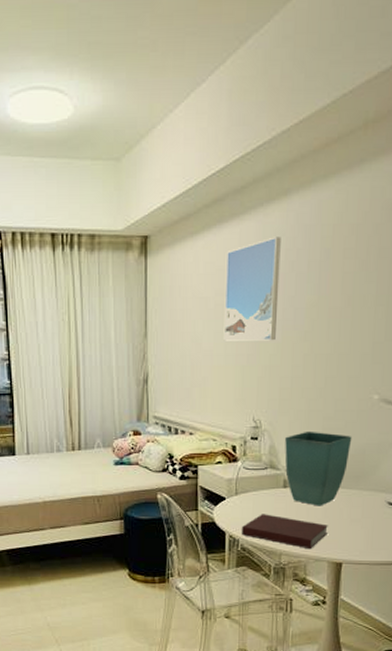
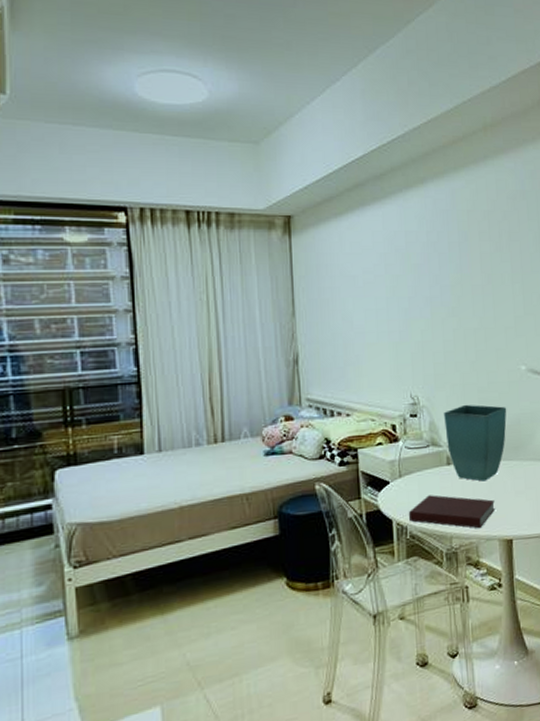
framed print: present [223,236,281,341] -> none [372,220,425,318]

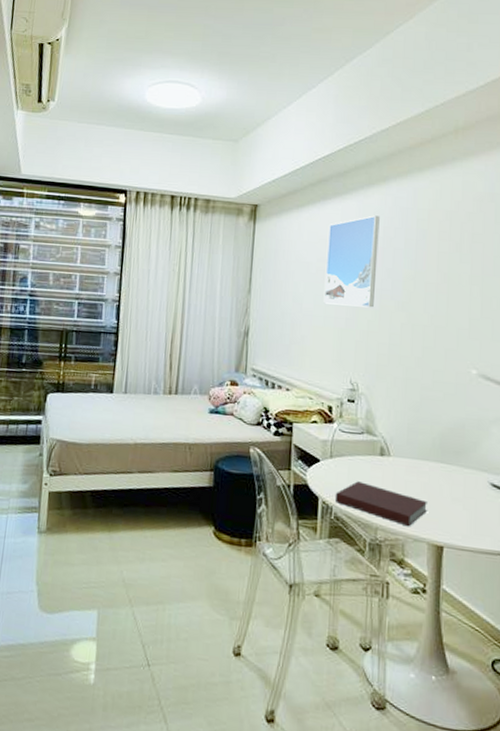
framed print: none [372,220,425,318] -> present [323,215,380,308]
flower pot: present [444,404,507,482] -> none [382,399,451,480]

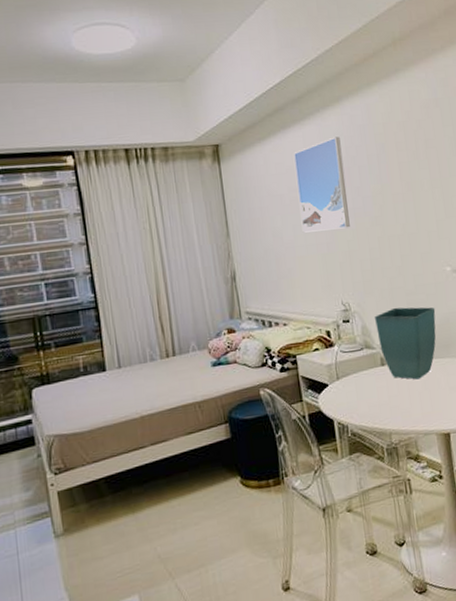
notebook: present [334,481,427,527] -> none [348,394,431,424]
flower pot: none [382,399,451,480] -> present [375,307,436,380]

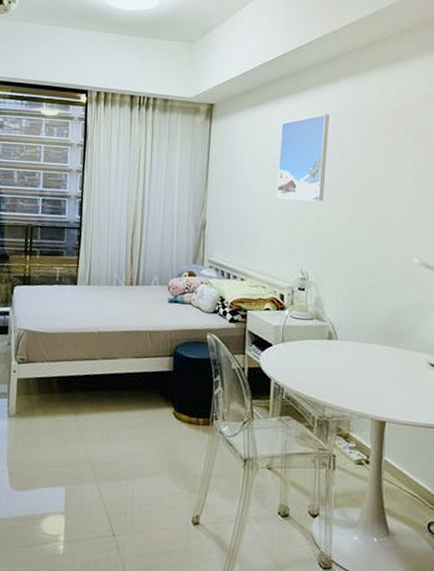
flower pot: present [375,307,436,380] -> none [330,286,394,361]

